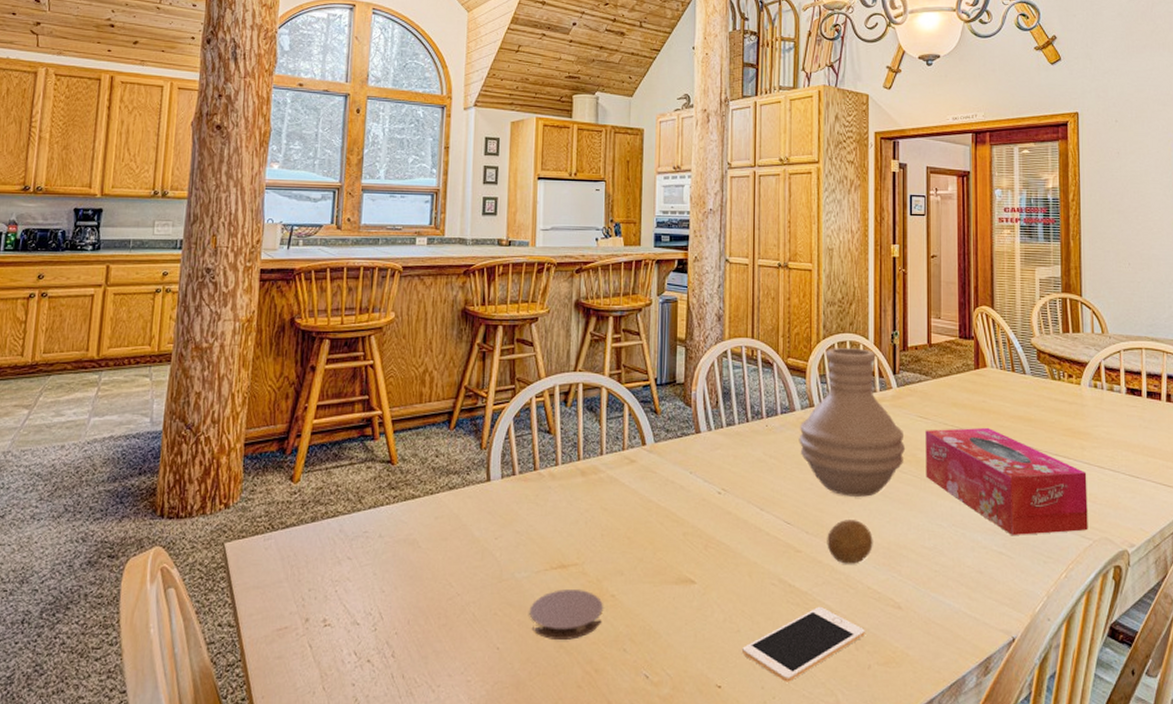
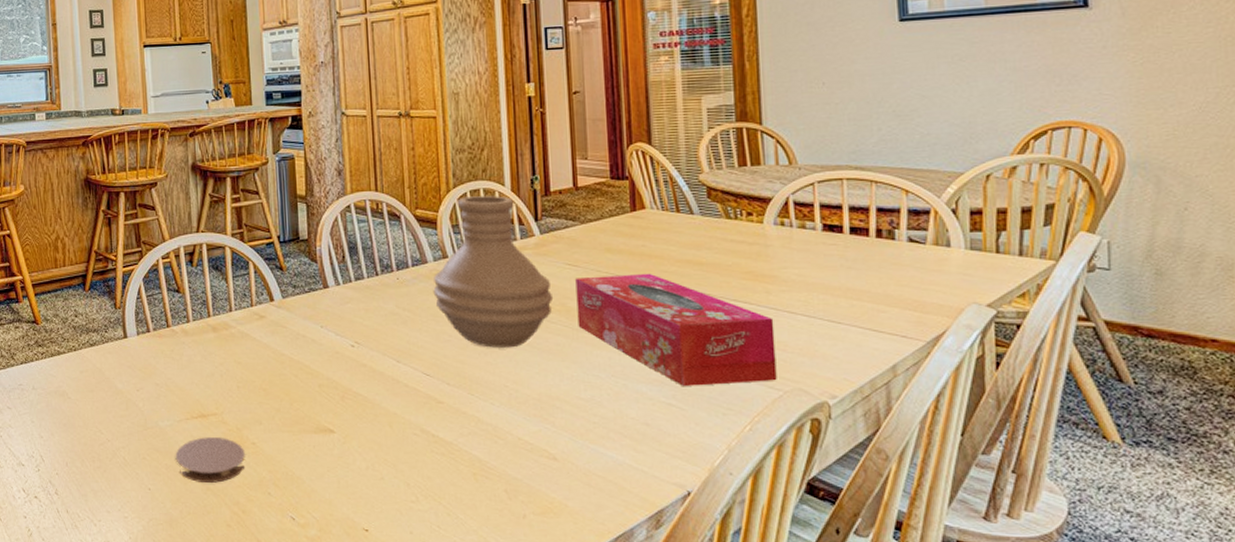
cell phone: present [742,607,865,682] -> none [388,457,518,529]
fruit: present [827,520,873,564] -> none [470,371,522,415]

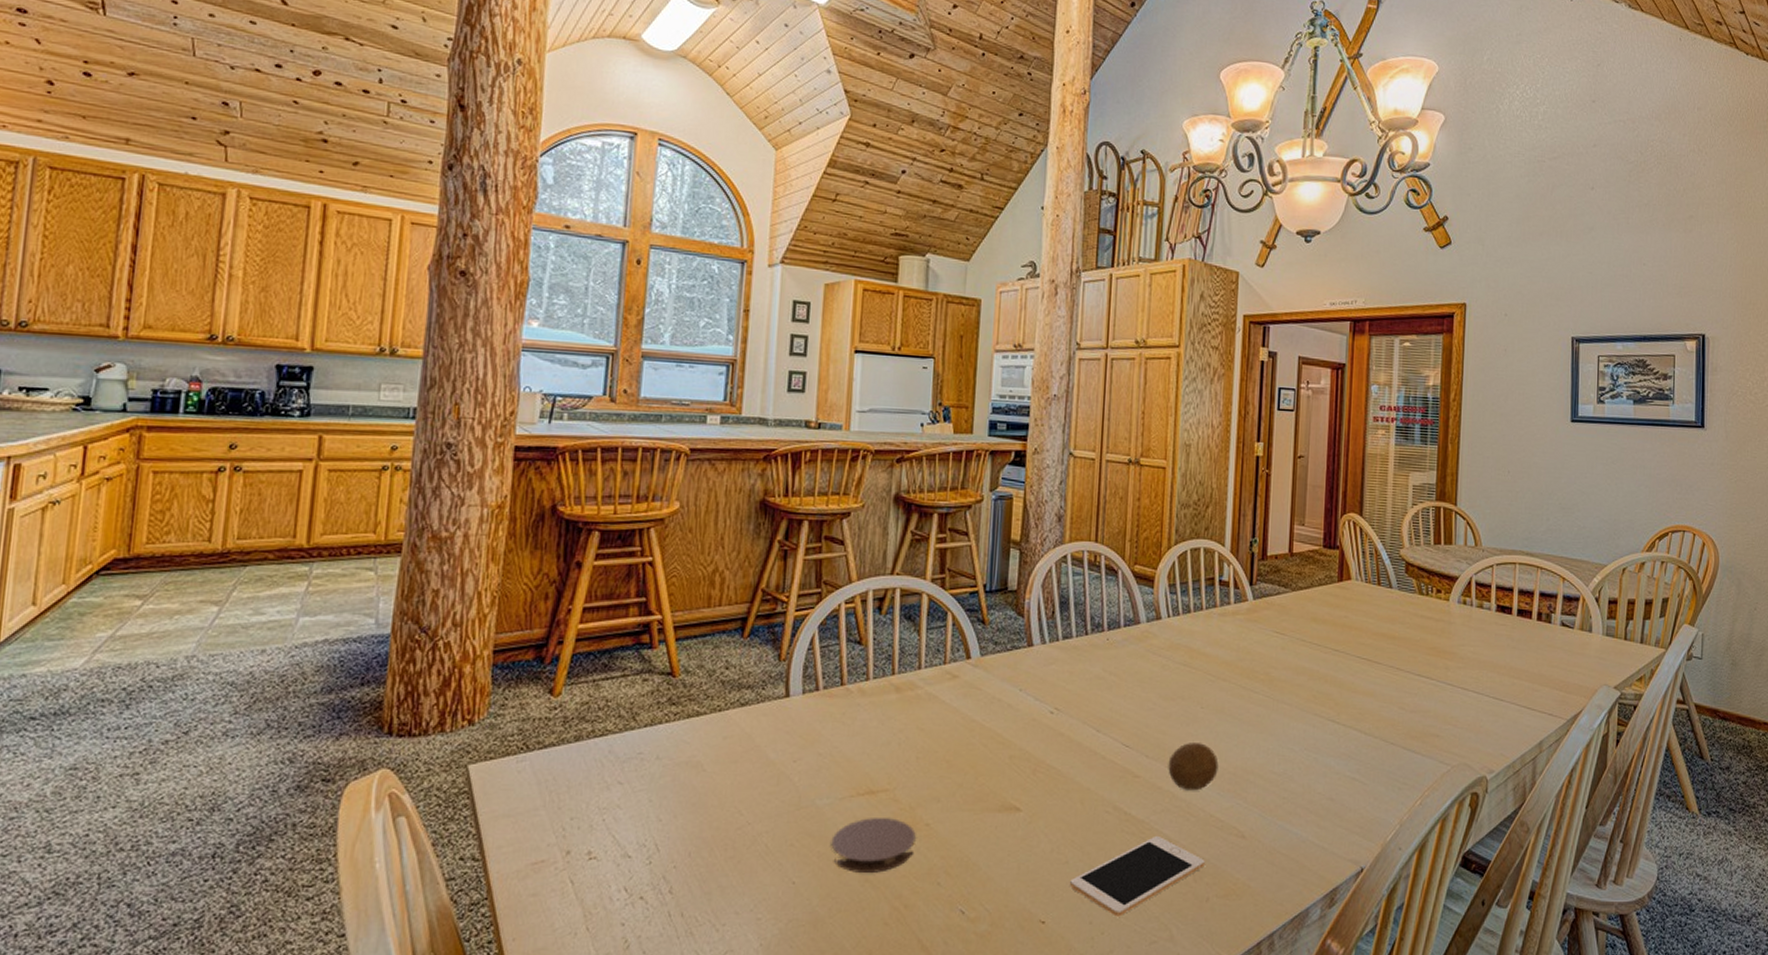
cell phone: none [388,457,518,529] -> present [1070,837,1205,917]
vase: present [433,196,554,348] -> none [1142,555,1259,718]
fruit: none [470,371,522,415] -> present [1168,743,1219,791]
tissue box: present [575,273,777,386] -> none [1279,644,1450,760]

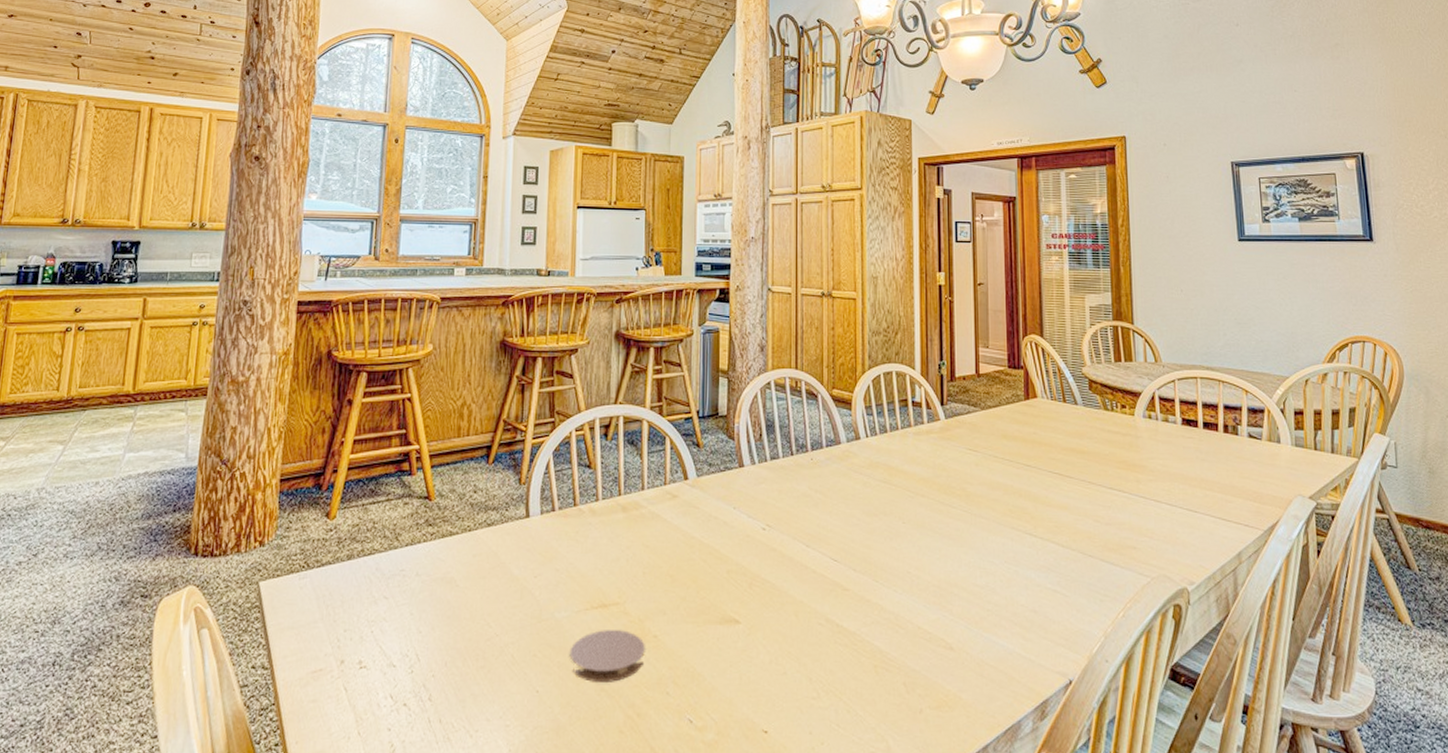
cell phone: present [1070,837,1205,917] -> none [789,648,916,727]
fruit: present [1168,743,1219,791] -> none [875,557,923,603]

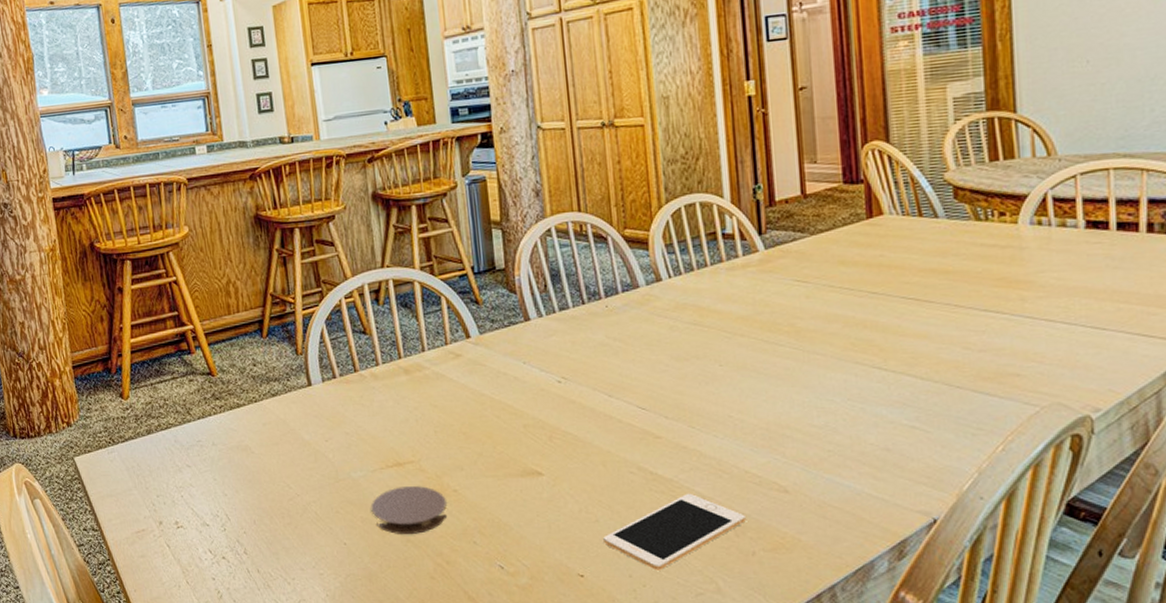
cell phone: none [789,648,916,727] -> present [603,494,746,570]

